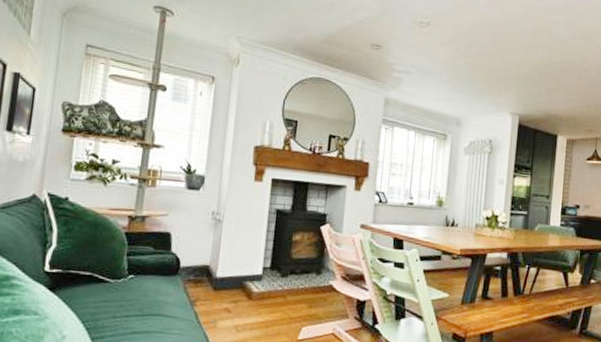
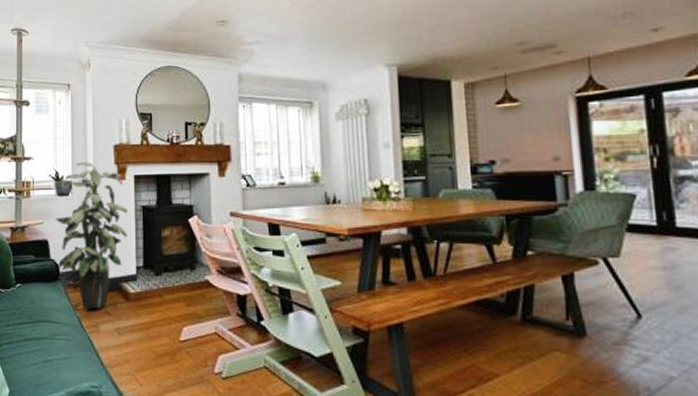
indoor plant: none [179,157,262,306] -> present [54,161,129,310]

